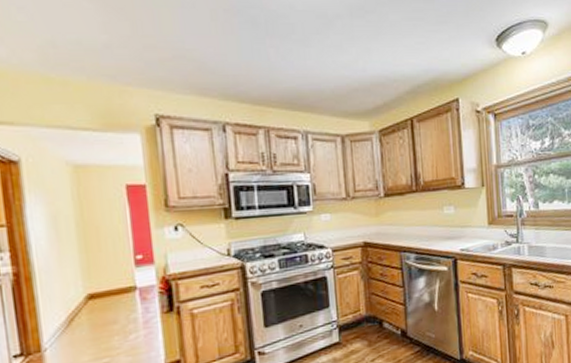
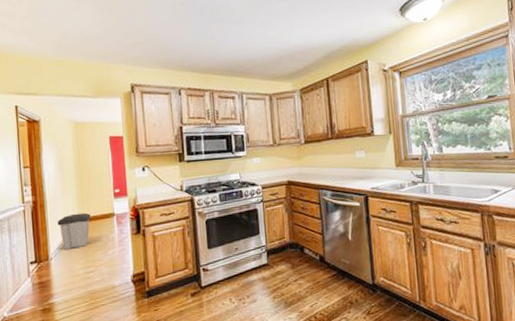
trash can: none [52,286,103,336] -> present [57,212,91,249]

